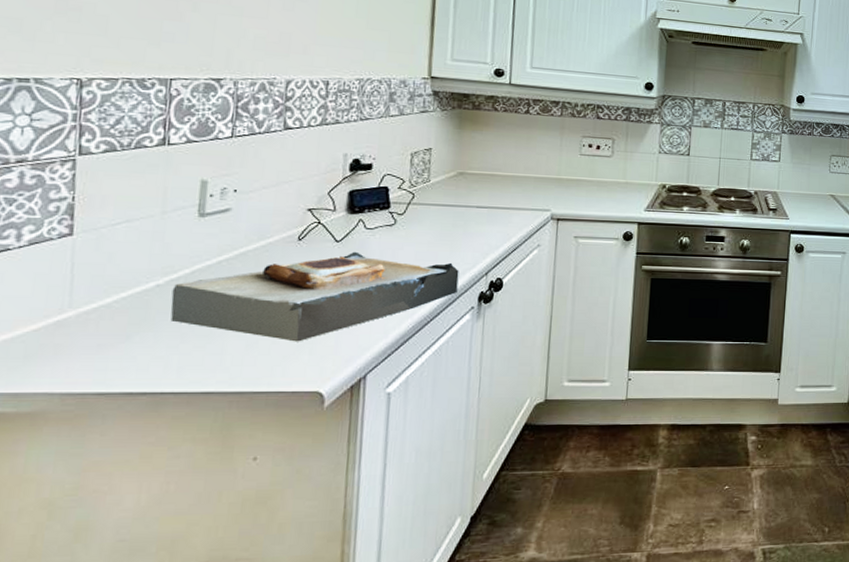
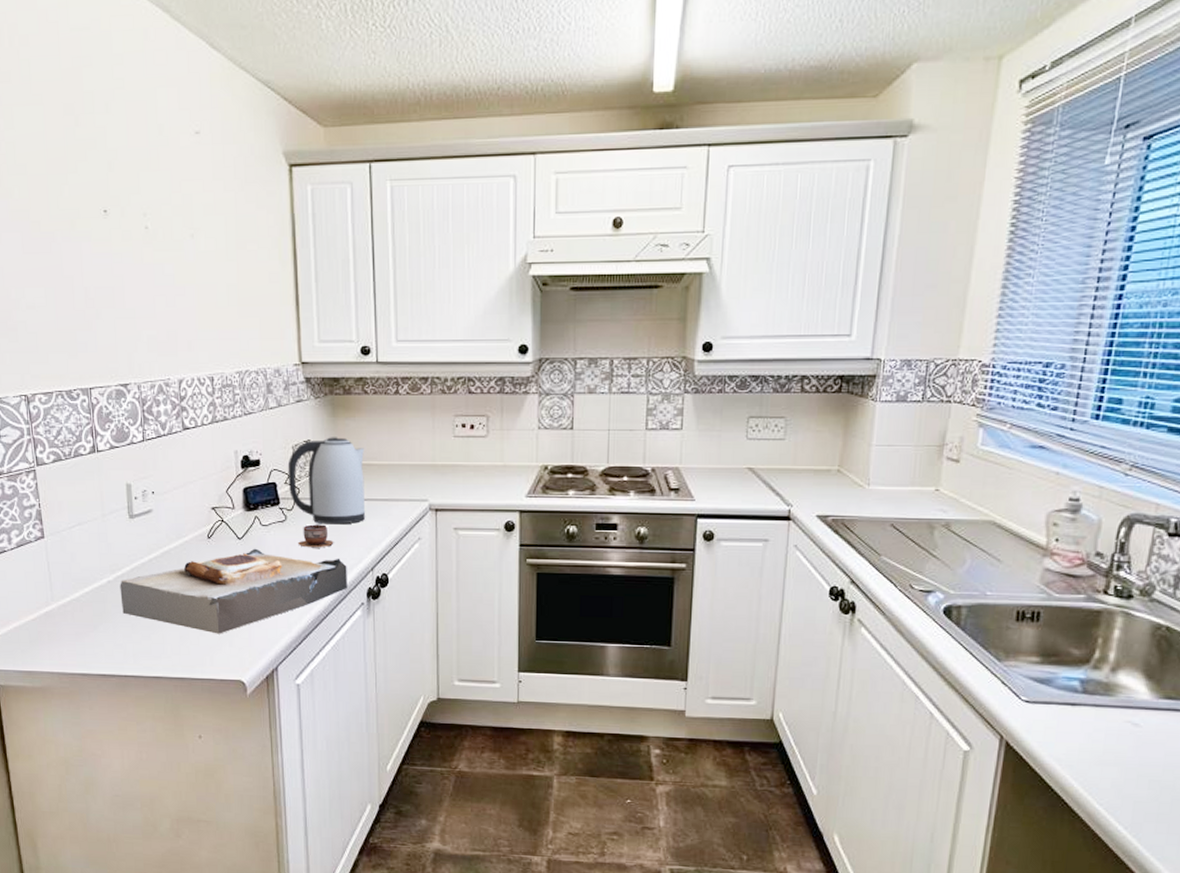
kettle: none [402,147,489,230] -> present [287,437,366,525]
cup: none [406,229,447,253] -> present [298,524,334,548]

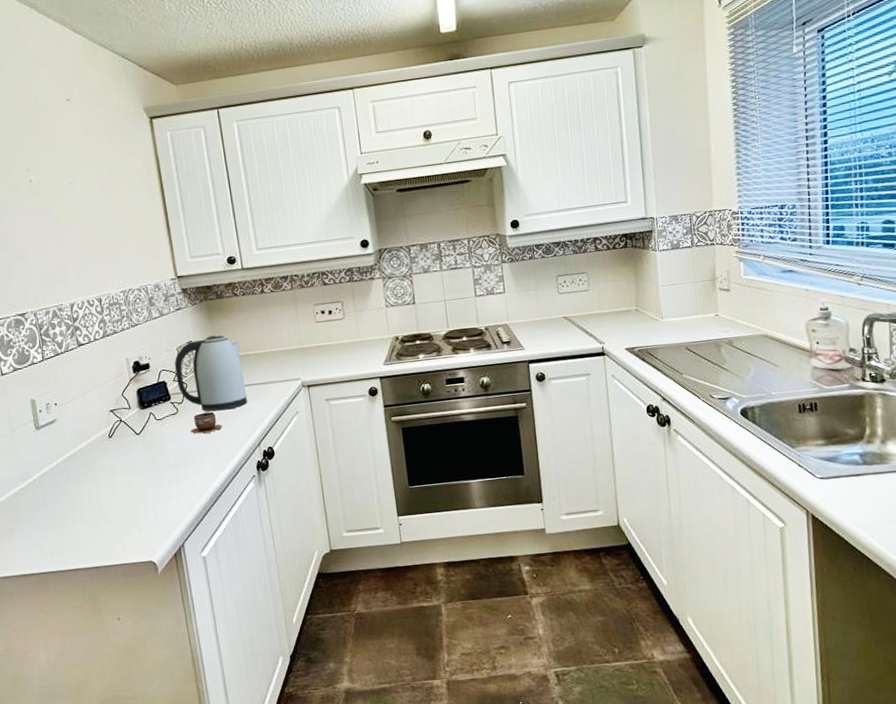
toast: present [120,548,347,634] -> none [32,439,239,523]

